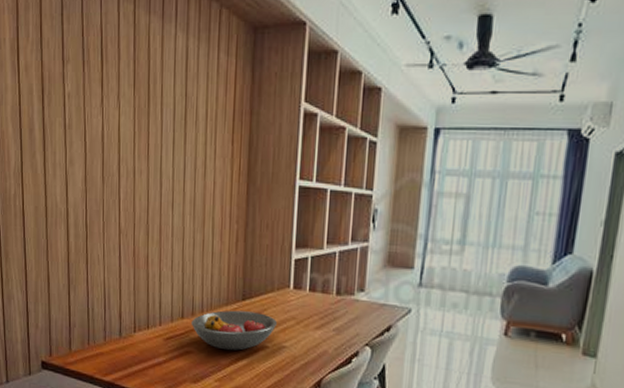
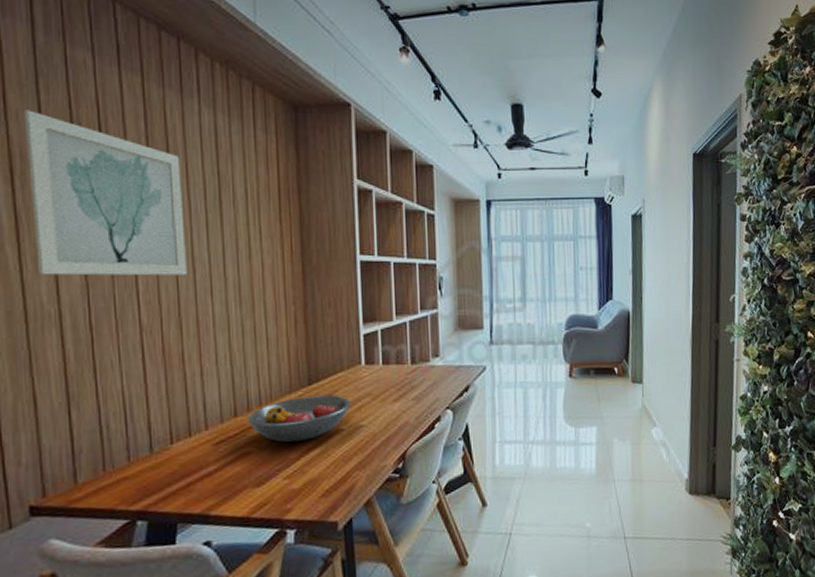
wall art: none [52,39,158,187] -> present [23,110,187,276]

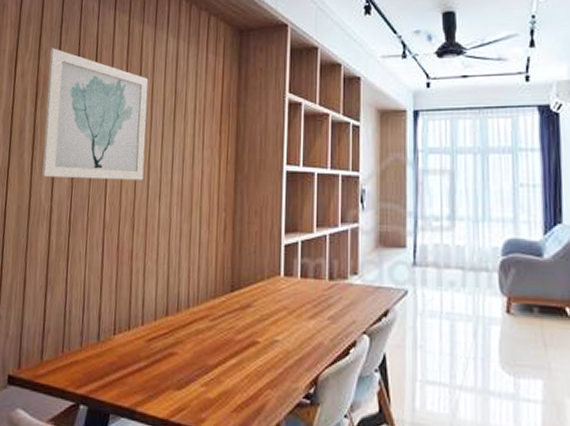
fruit bowl: present [248,395,352,442] -> none [176,303,269,348]

